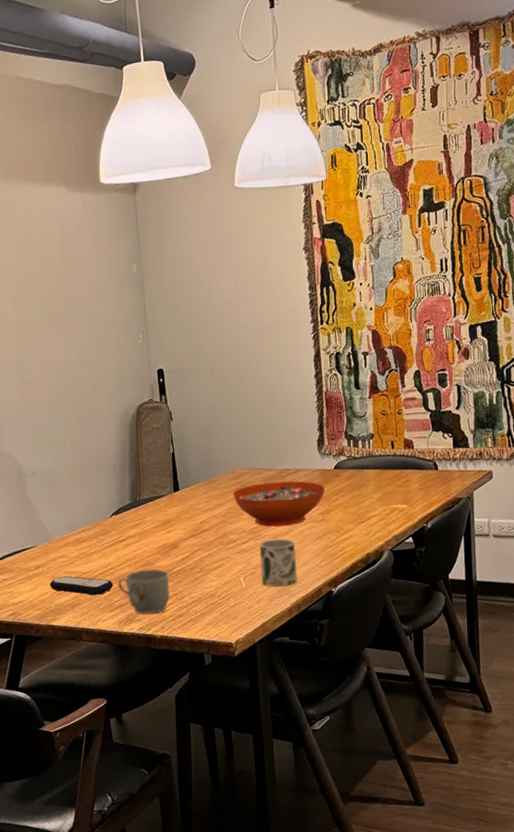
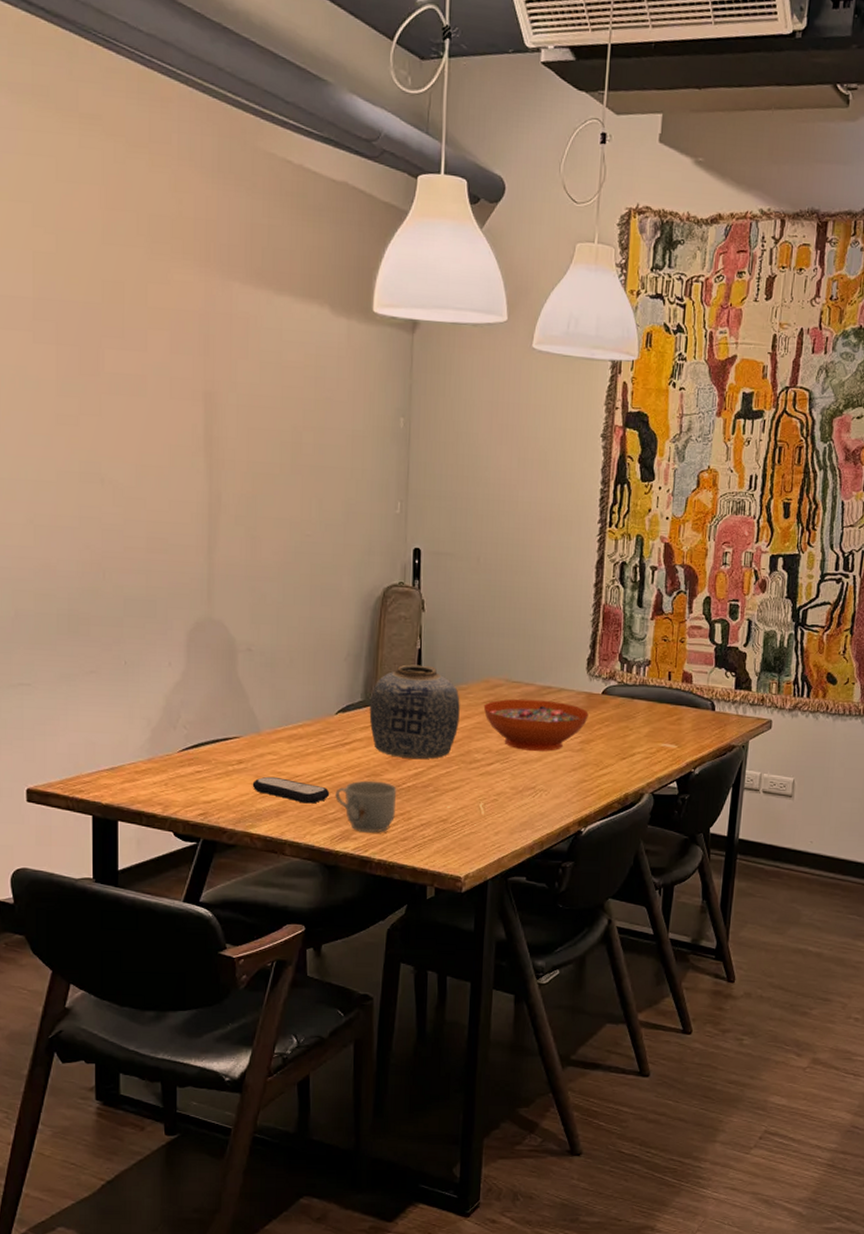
vase: none [136,465,214,547] -> present [369,664,460,760]
mug: present [259,538,298,587] -> none [503,764,547,820]

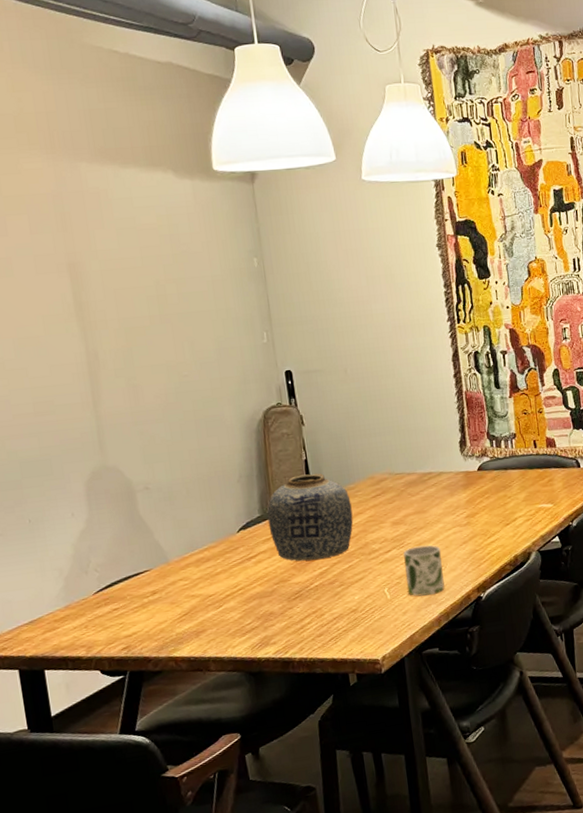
remote control: present [252,776,330,804] -> none [169,600,244,620]
mug: present [335,780,397,833] -> none [249,586,308,637]
decorative bowl: present [483,698,589,752] -> none [372,484,469,534]
mug: none [503,764,547,820] -> present [403,545,445,597]

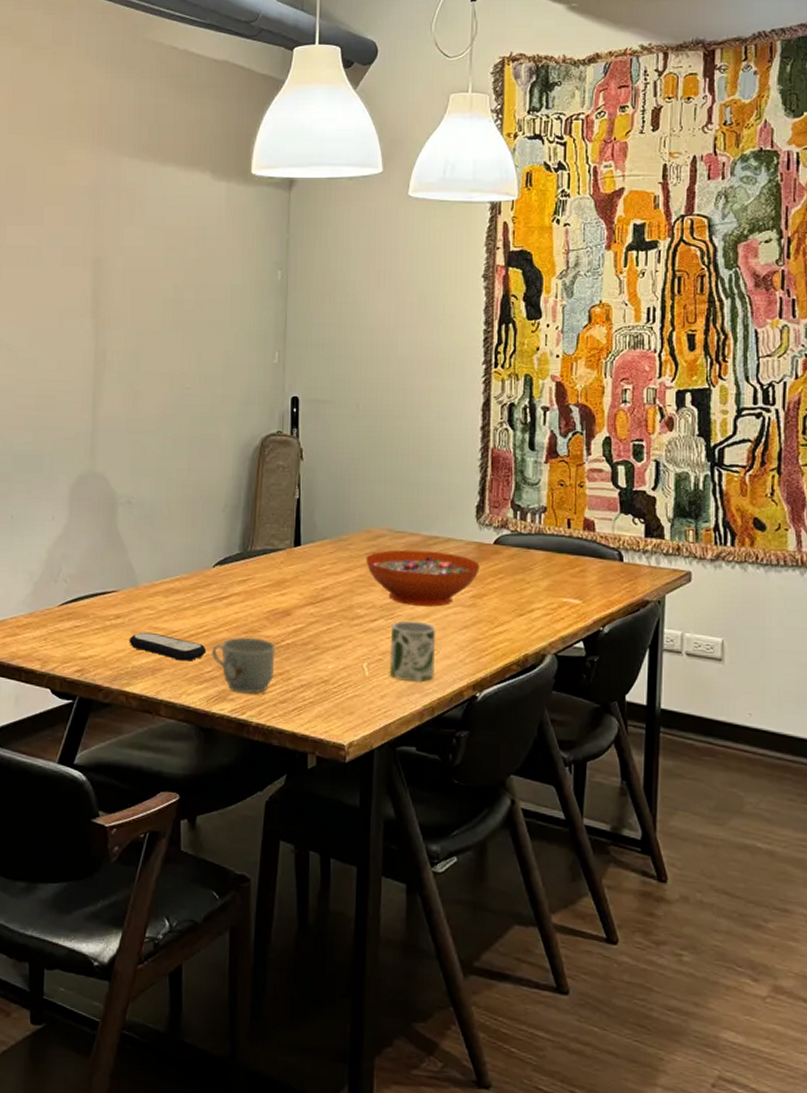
remote control: none [169,600,244,620] -> present [129,632,207,661]
mug: none [249,586,308,637] -> present [212,637,276,694]
vase: present [266,473,354,561] -> none [247,515,341,615]
decorative bowl: none [372,484,469,534] -> present [365,549,480,607]

